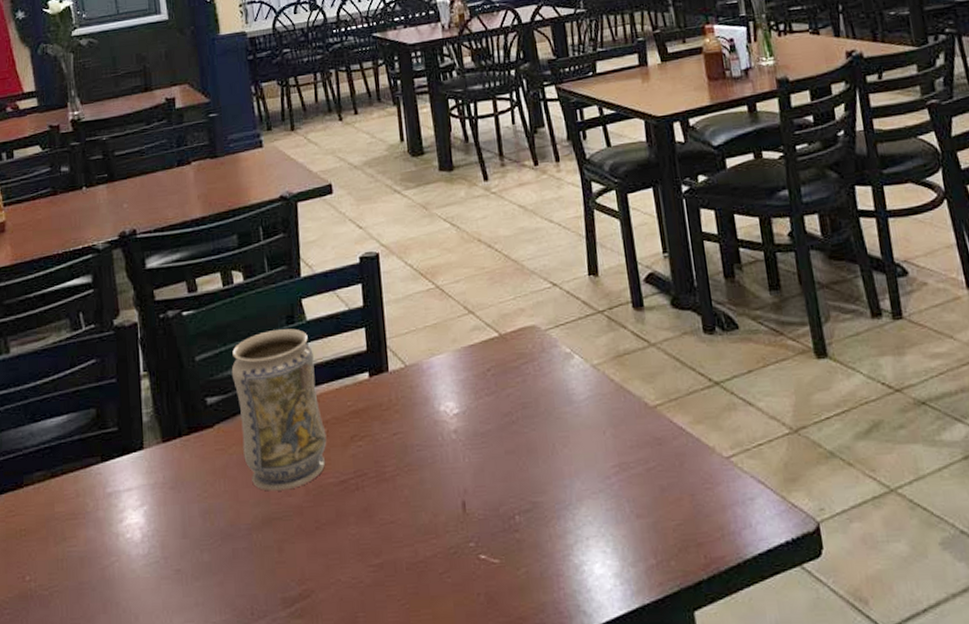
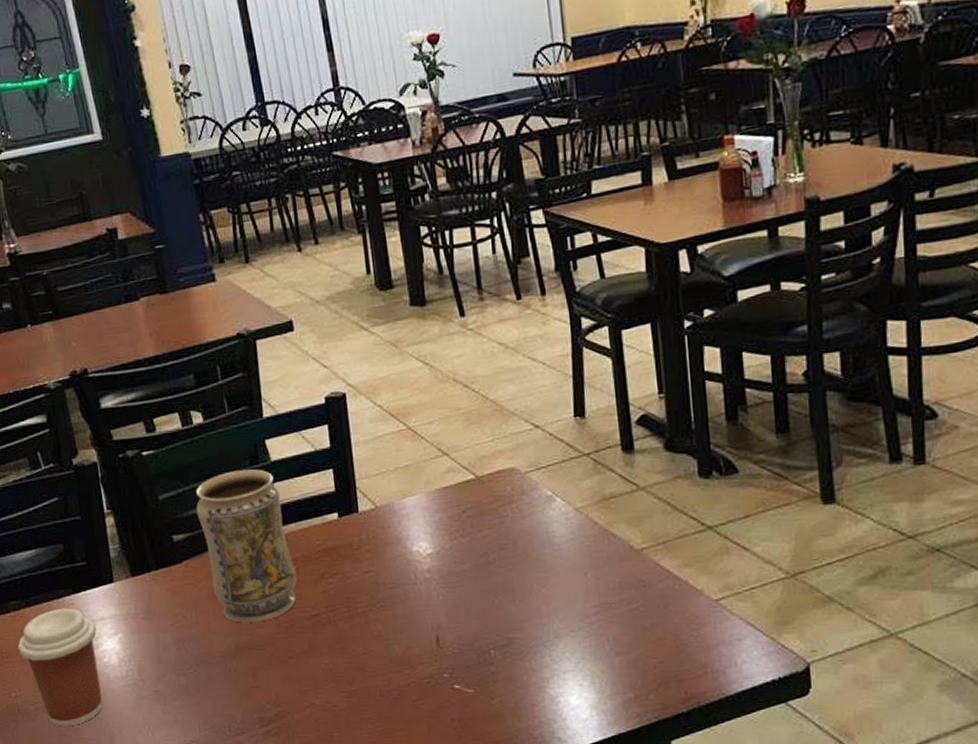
coffee cup: none [38,478,122,614] -> present [17,608,104,727]

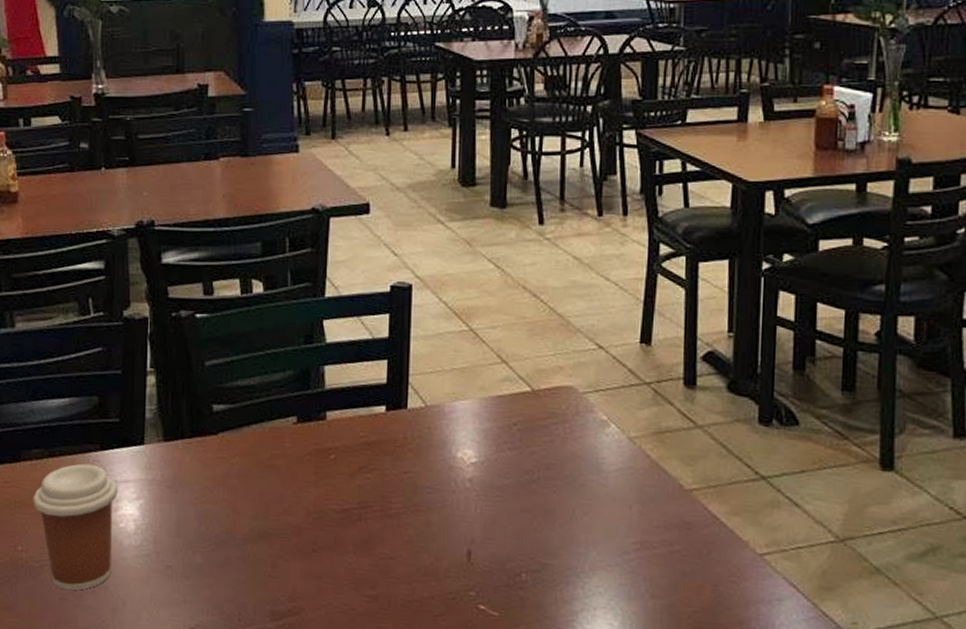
vase: present [196,469,297,623] -> none [241,347,334,509]

